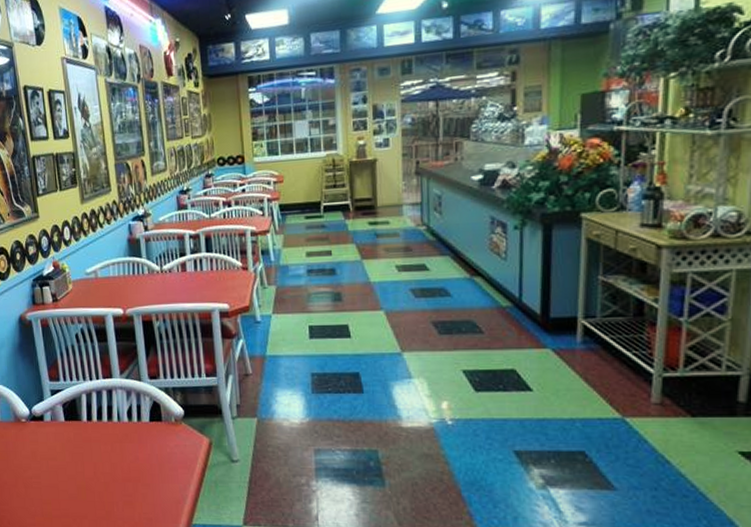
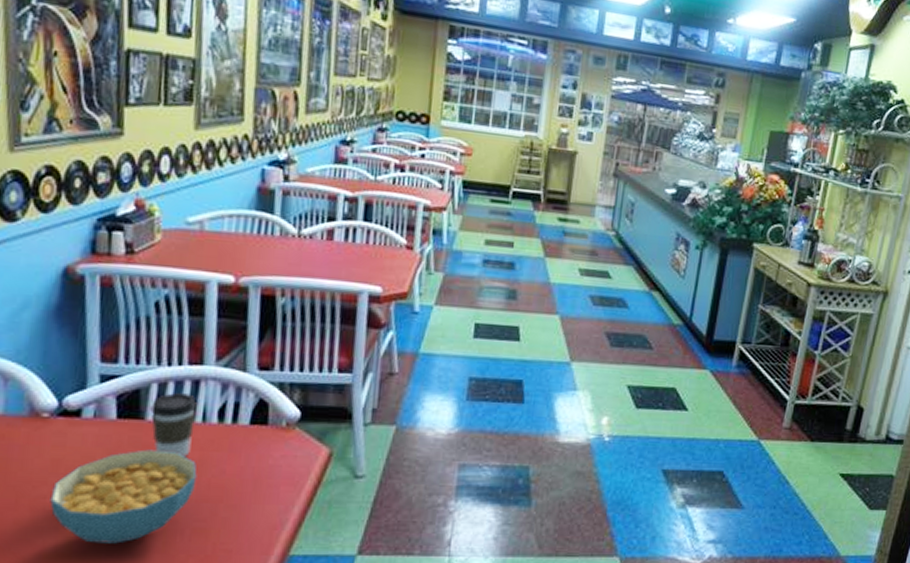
cereal bowl: none [34,443,121,512] -> present [50,449,197,544]
coffee cup: none [84,400,114,448] -> present [150,393,197,457]

